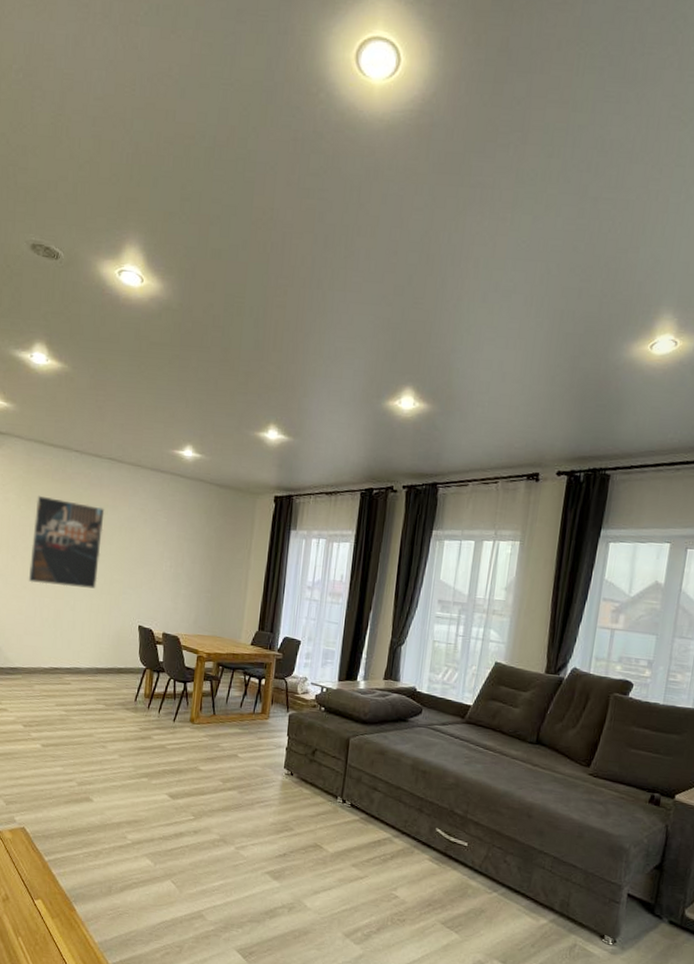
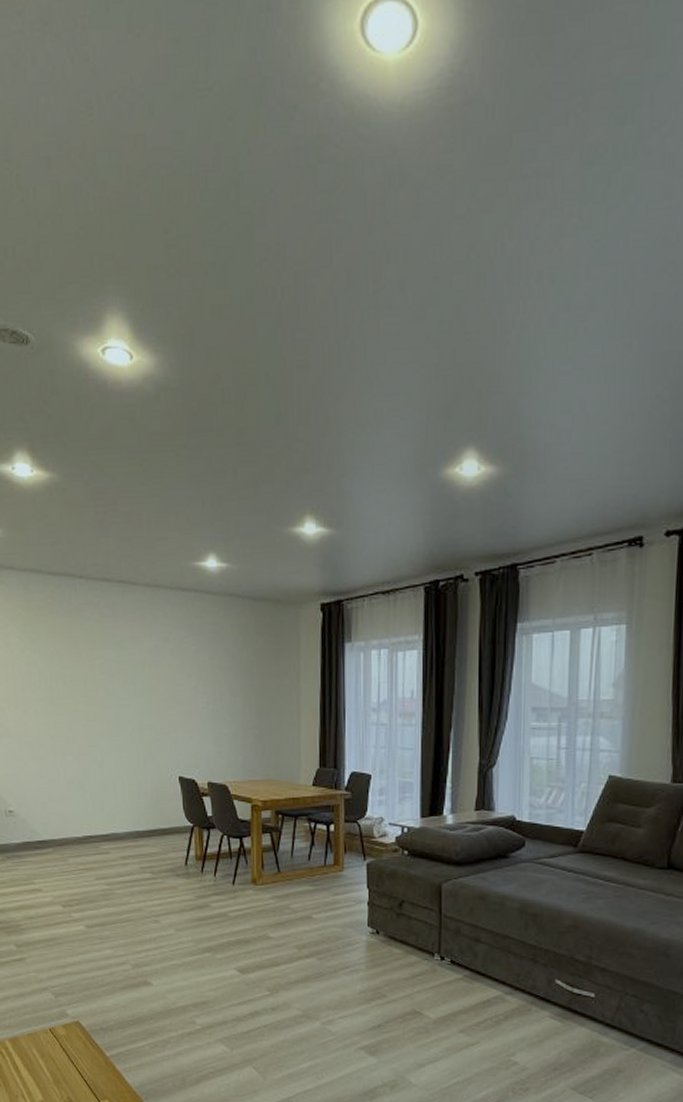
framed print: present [28,495,105,589] -> none [41,635,125,740]

